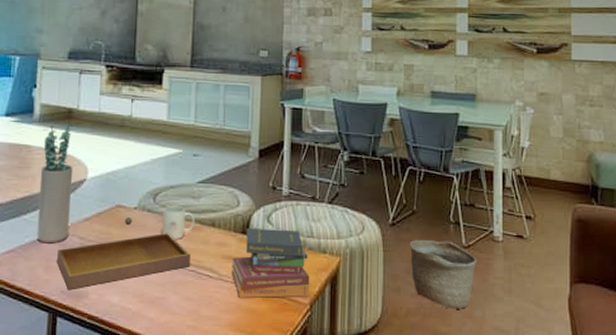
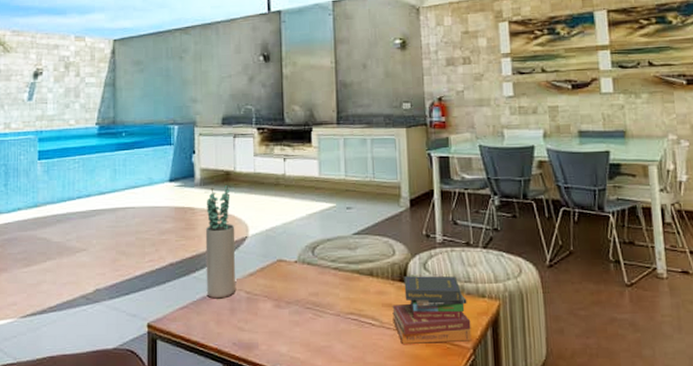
tray: present [57,217,191,291] -> none [227,271,353,342]
mug: present [161,206,196,241] -> none [321,258,354,291]
basket: present [410,239,477,309] -> none [570,279,642,349]

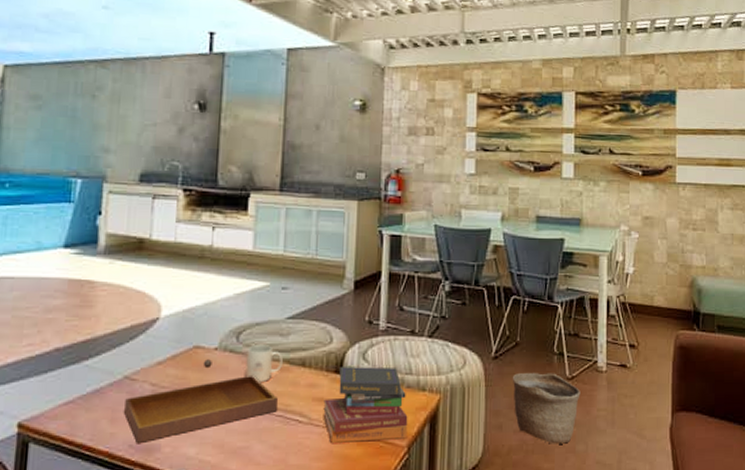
vase: present [205,179,236,299] -> none [100,248,145,392]
tray: none [227,271,353,342] -> present [124,359,279,444]
mug: none [321,258,354,291] -> present [245,345,284,383]
basket: none [570,279,642,349] -> present [513,372,581,444]

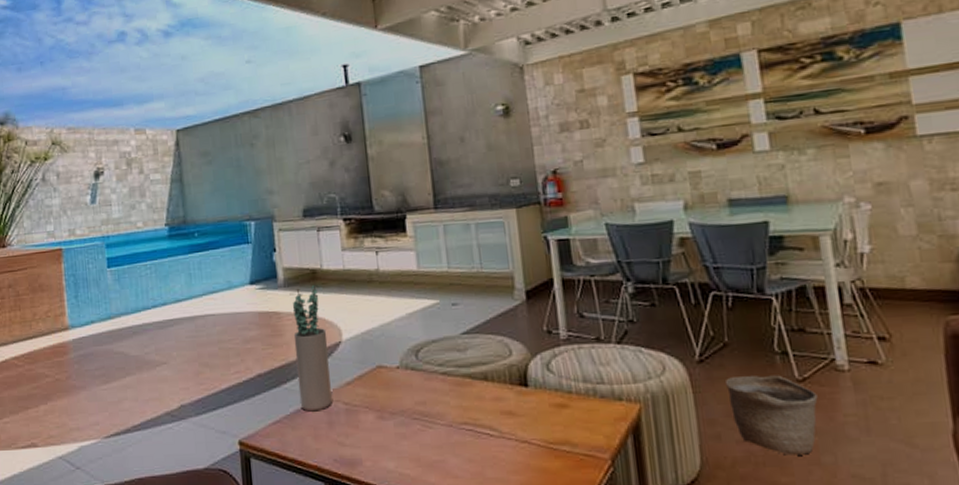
vase: none [100,248,145,392] -> present [292,278,332,412]
tray: present [124,359,279,444] -> none [324,378,467,459]
mug: present [245,345,284,383] -> none [427,361,466,399]
books: present [323,367,408,443] -> none [512,377,609,456]

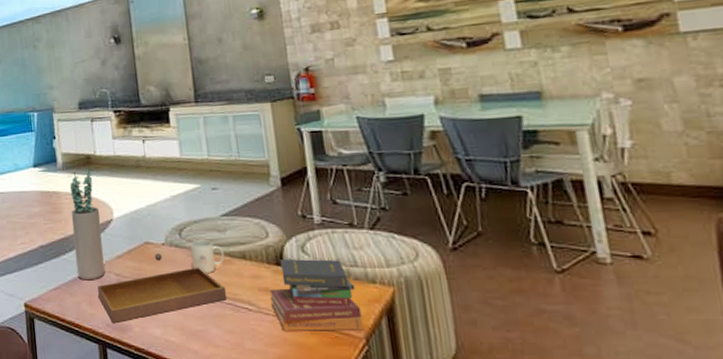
tray: none [324,378,467,459] -> present [97,253,227,324]
mug: none [427,361,466,399] -> present [190,240,225,274]
books: none [512,377,609,456] -> present [269,259,364,331]
basket: present [726,375,818,456] -> none [480,264,579,345]

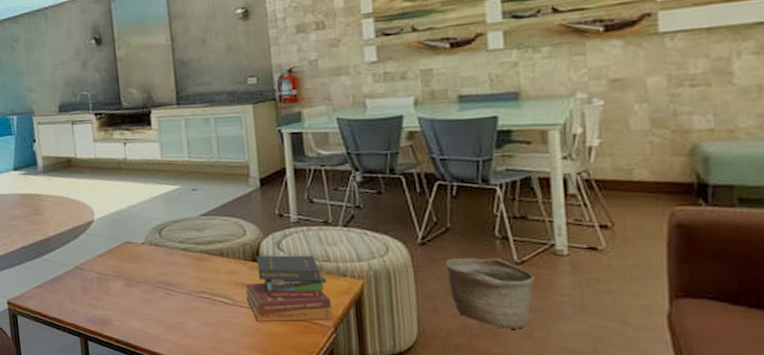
vase: present [70,162,105,281] -> none [51,165,86,279]
tray: present [97,253,227,324] -> none [79,252,205,318]
mug: present [190,240,225,274] -> none [169,239,204,271]
basket: none [480,264,579,345] -> present [446,257,535,329]

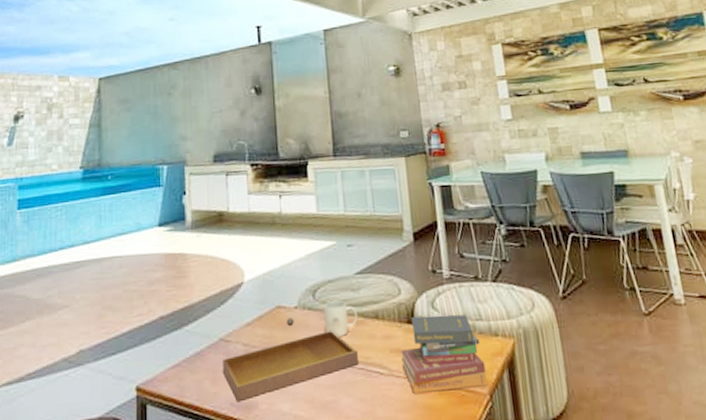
tray: none [79,252,205,318] -> present [223,318,359,402]
mug: none [169,239,204,271] -> present [323,300,358,338]
basket: present [446,257,535,329] -> none [585,309,663,385]

